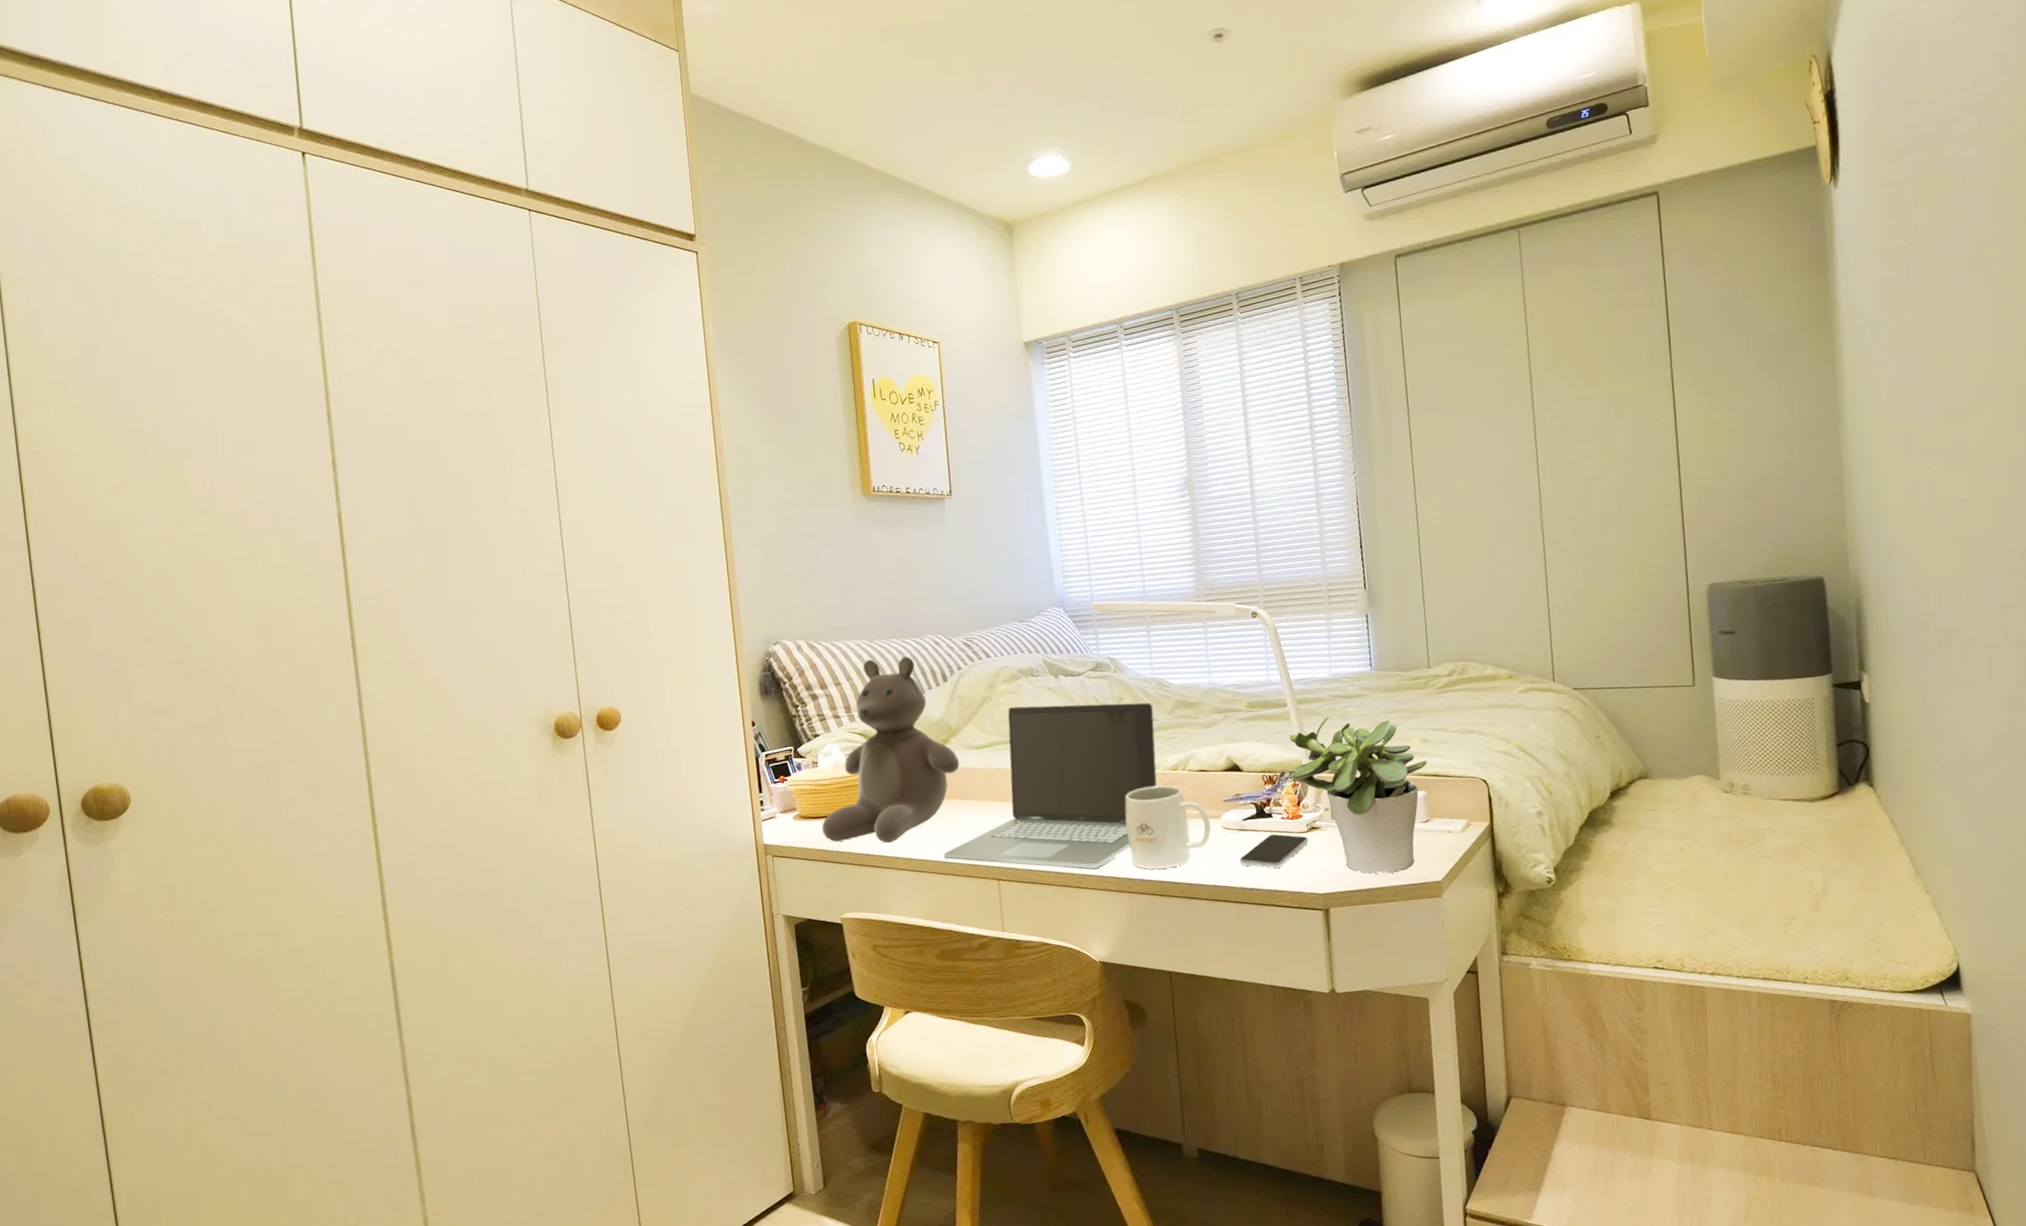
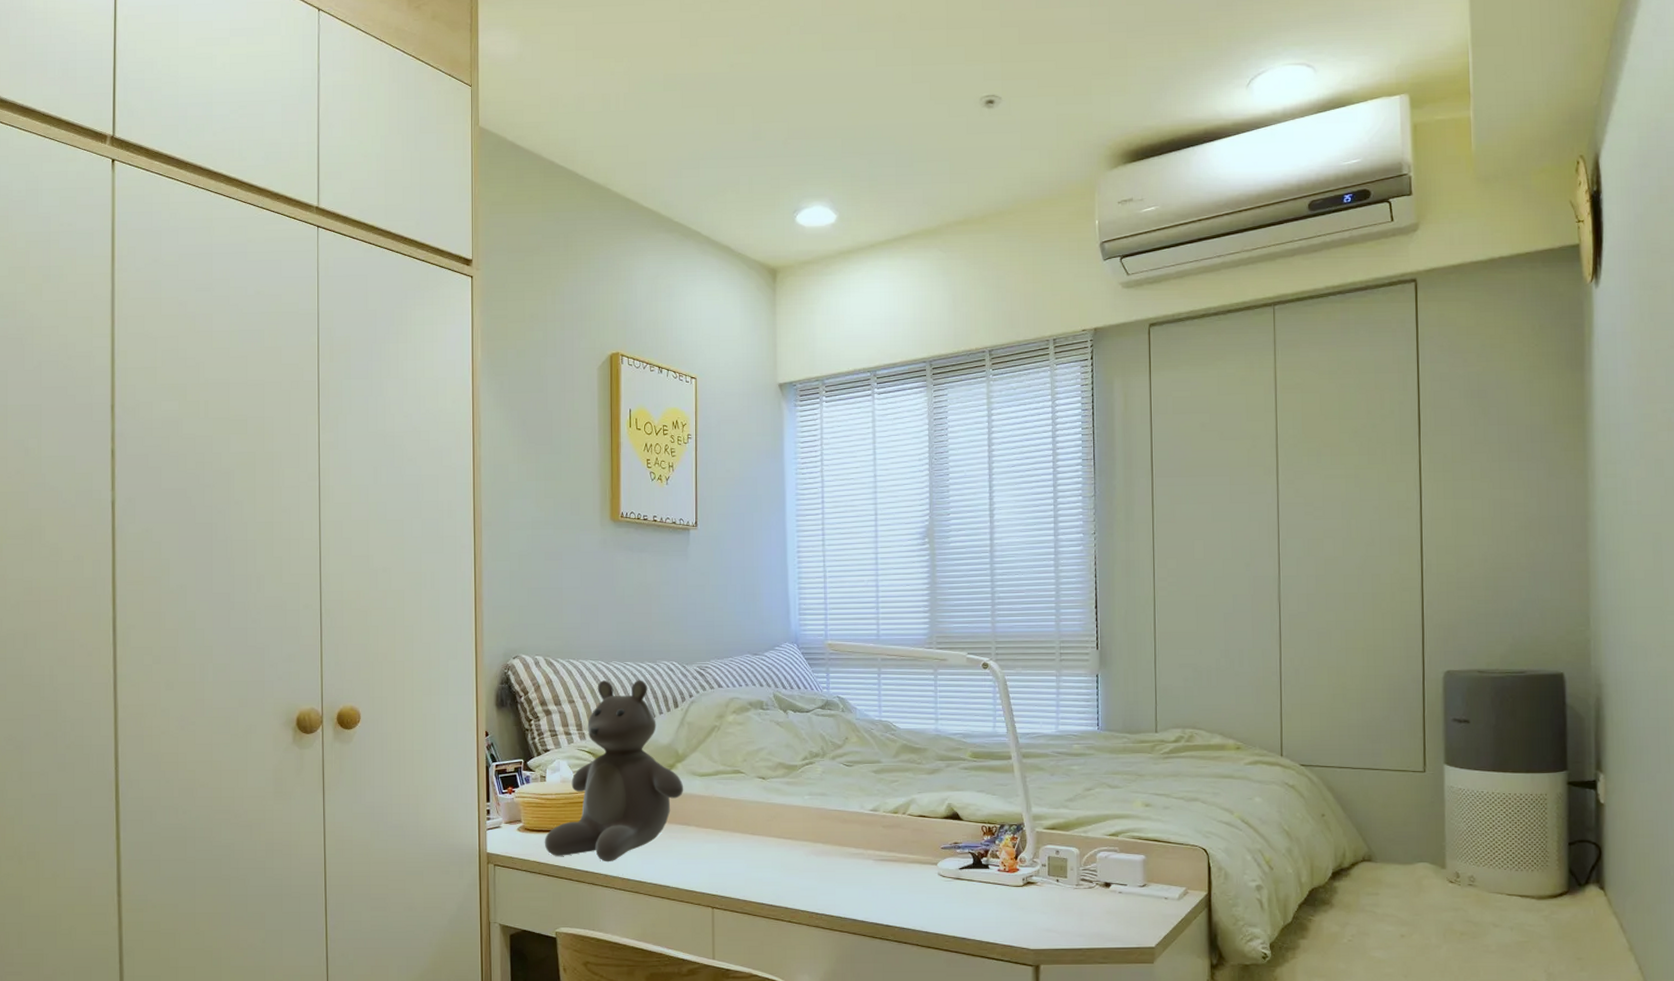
laptop: present [943,702,1157,870] -> none [660,738,879,905]
mug: present [1124,785,1211,870] -> none [843,827,926,911]
mobile phone: present [1239,833,1309,868] -> none [953,885,1024,919]
potted plant: present [1289,717,1427,874] -> none [1011,773,1148,935]

